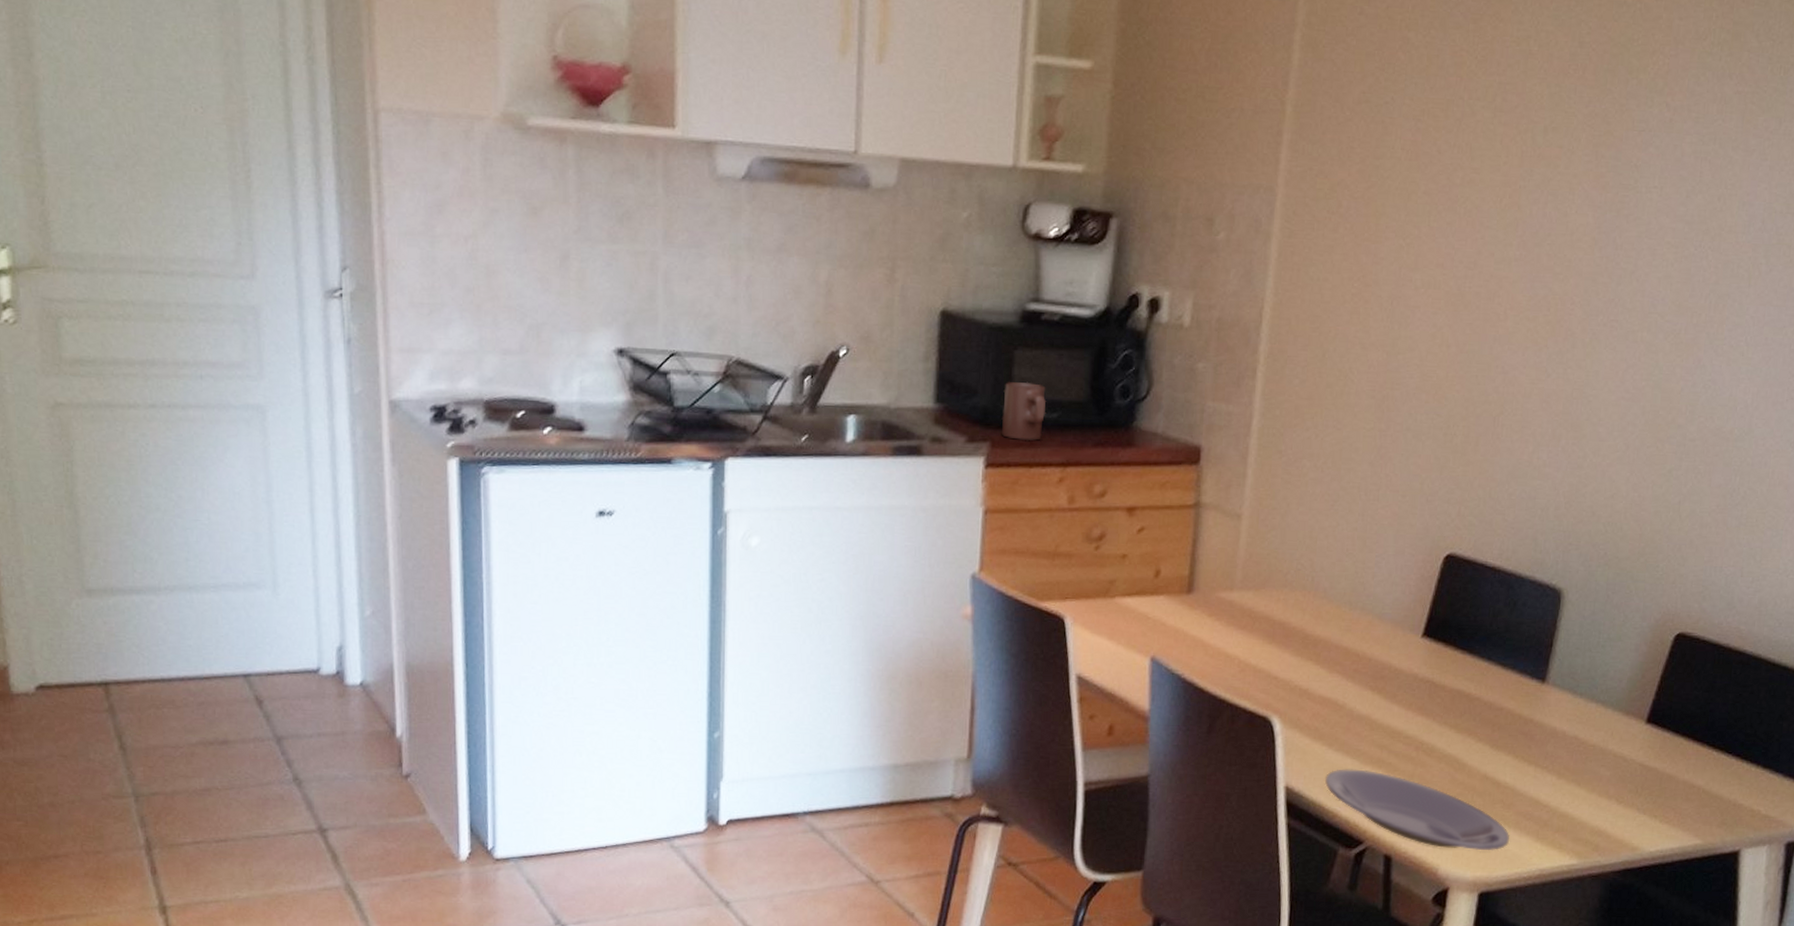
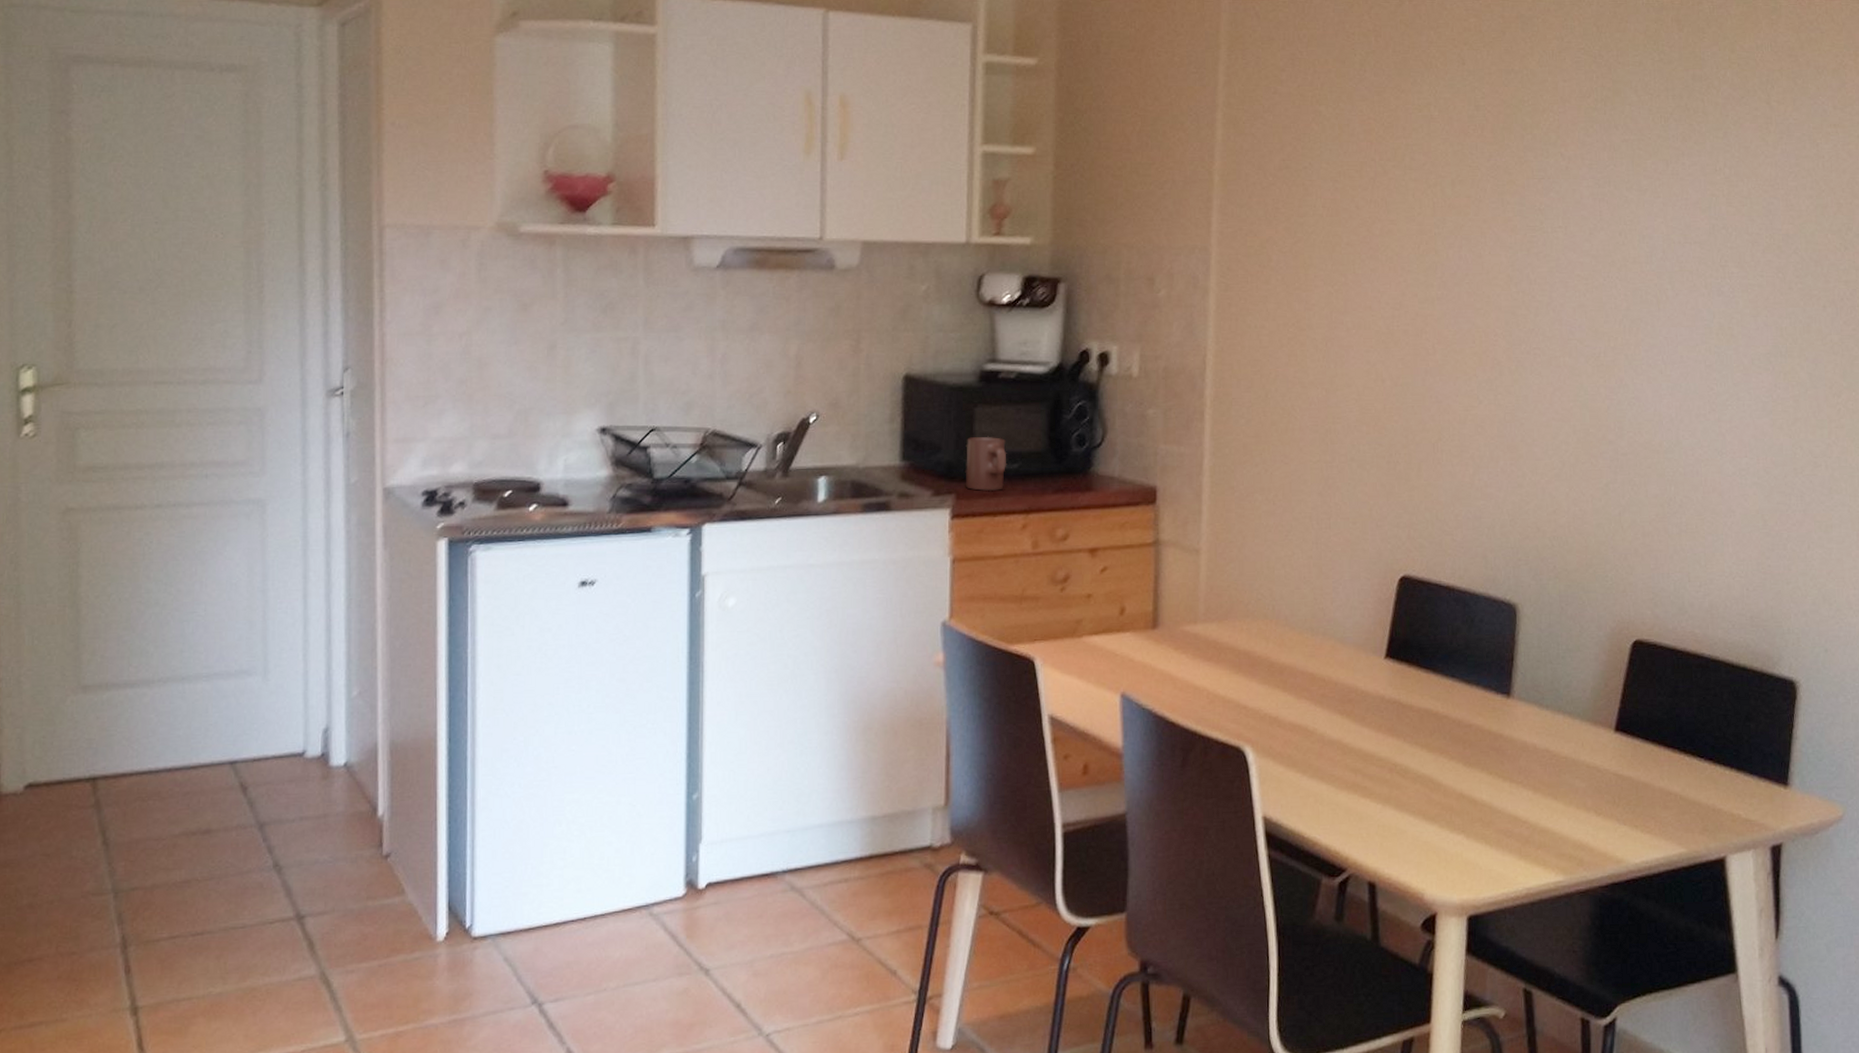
plate: present [1324,769,1510,850] -> none [1301,795,1493,872]

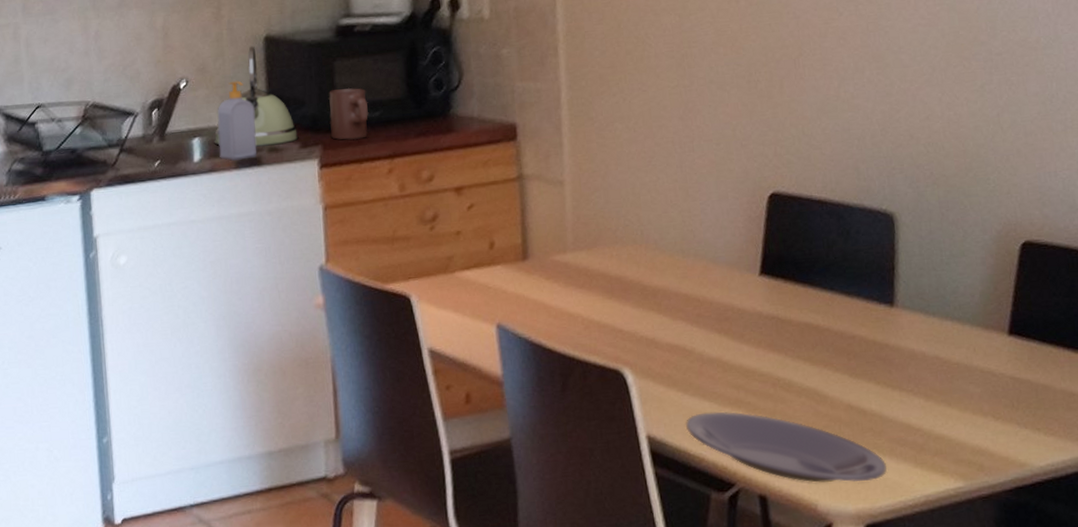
kettle: none [841,384,932,492] -> present [214,46,299,147]
soap bottle: none [846,419,887,505] -> present [217,80,257,162]
plate: none [1301,795,1493,872] -> present [685,411,888,483]

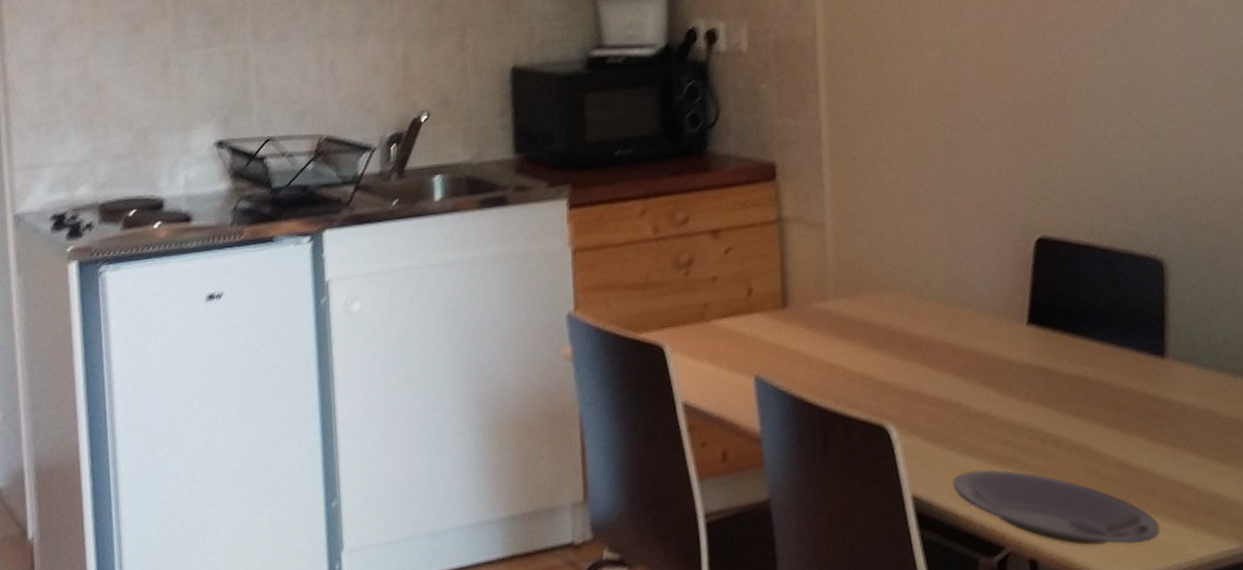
kettle: present [214,46,299,147] -> none [456,77,547,186]
soap bottle: present [217,80,257,162] -> none [460,114,502,201]
cup: present [328,88,368,140] -> none [578,123,621,179]

